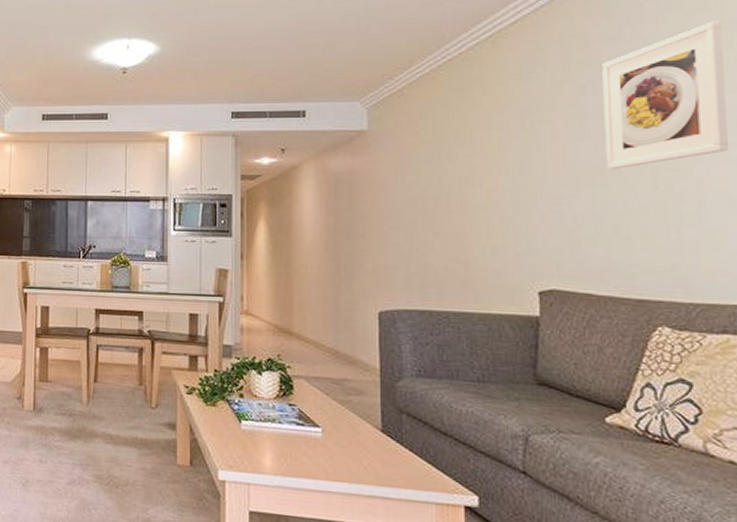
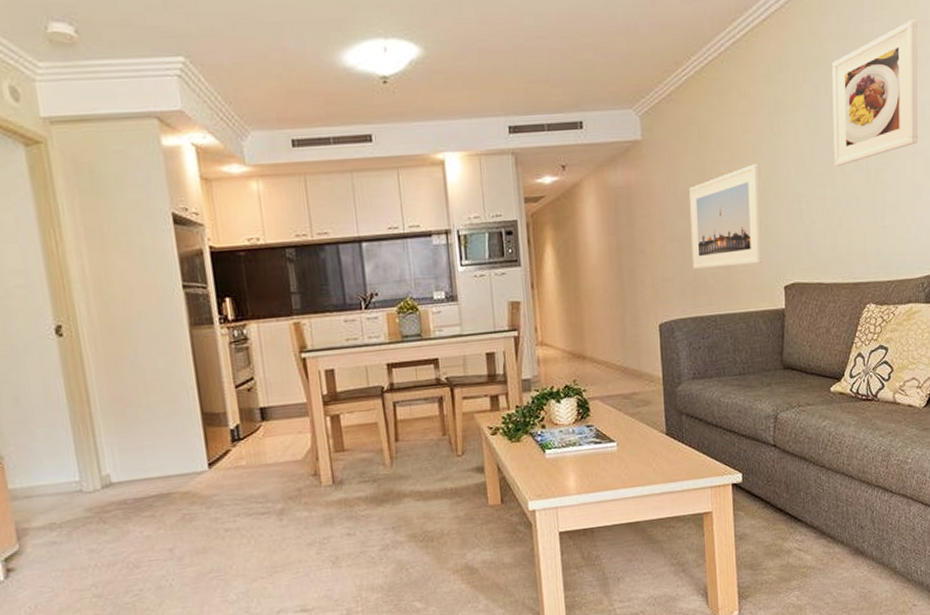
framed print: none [420,160,509,263] -> present [689,164,762,269]

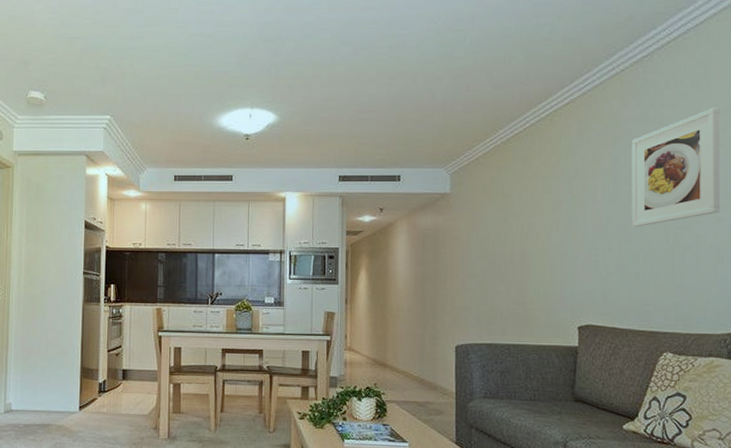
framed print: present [689,164,762,269] -> none [490,219,557,304]

